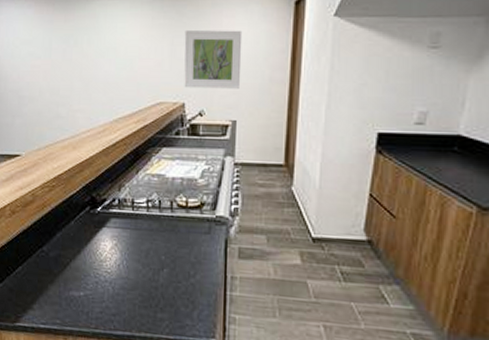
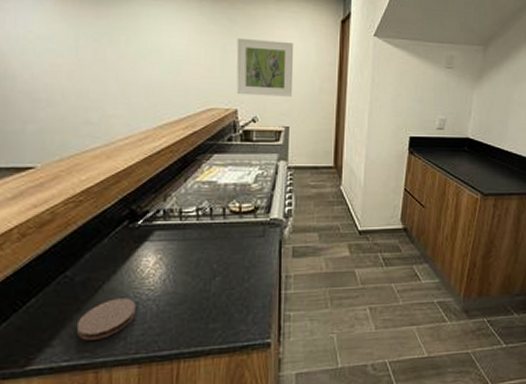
coaster: none [50,276,97,310] -> present [76,298,137,340]

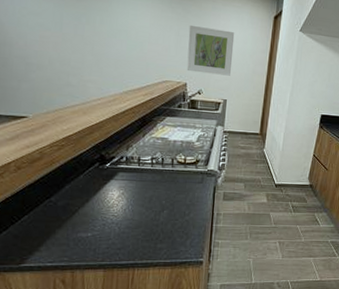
coaster: present [76,298,137,340] -> none [58,220,104,249]

